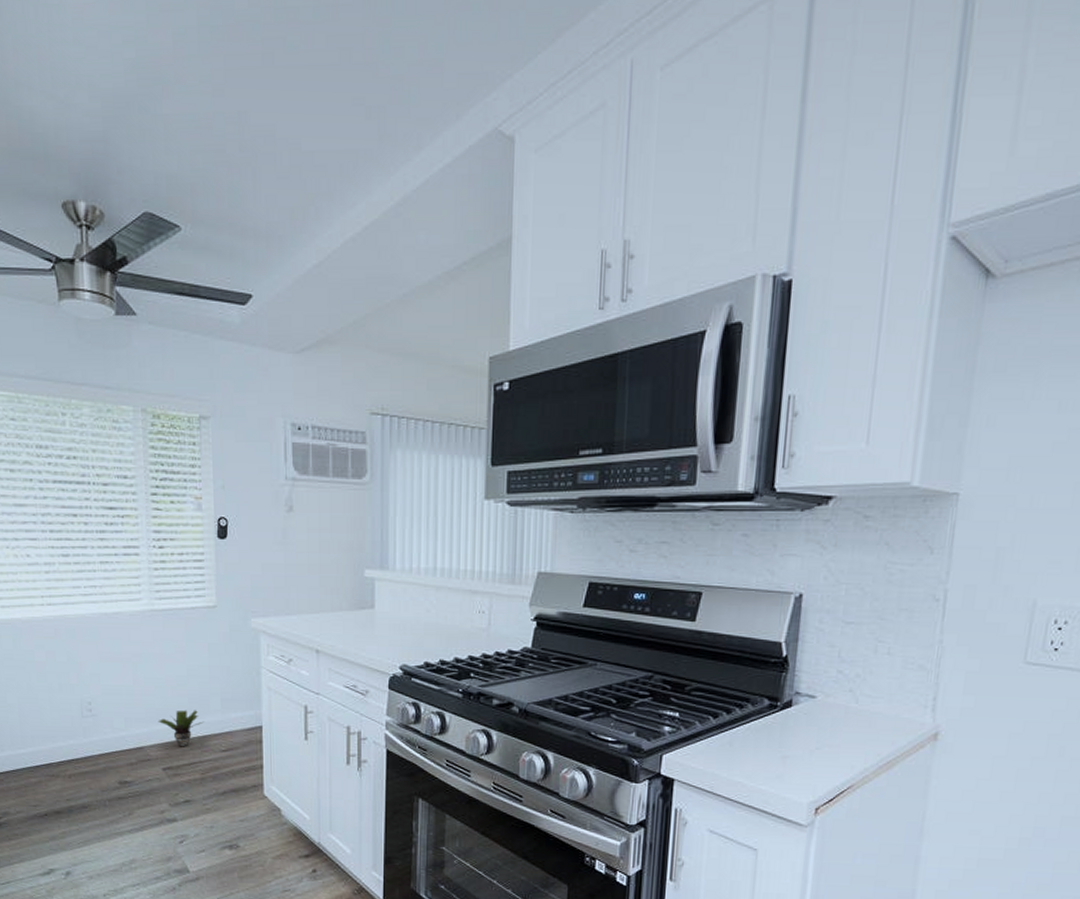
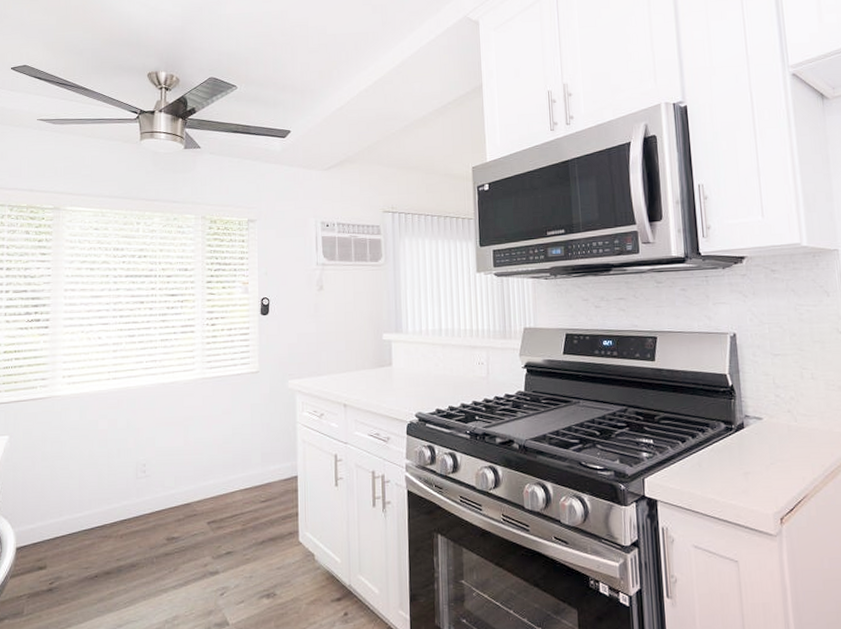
potted plant: present [158,710,205,747] -> none [205,465,247,501]

